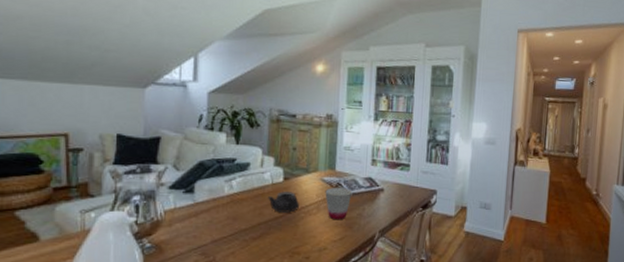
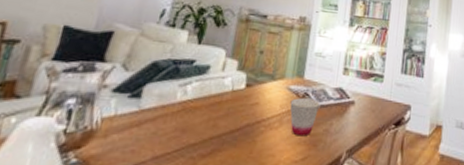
teapot: present [268,191,299,213] -> none [225,100,260,126]

